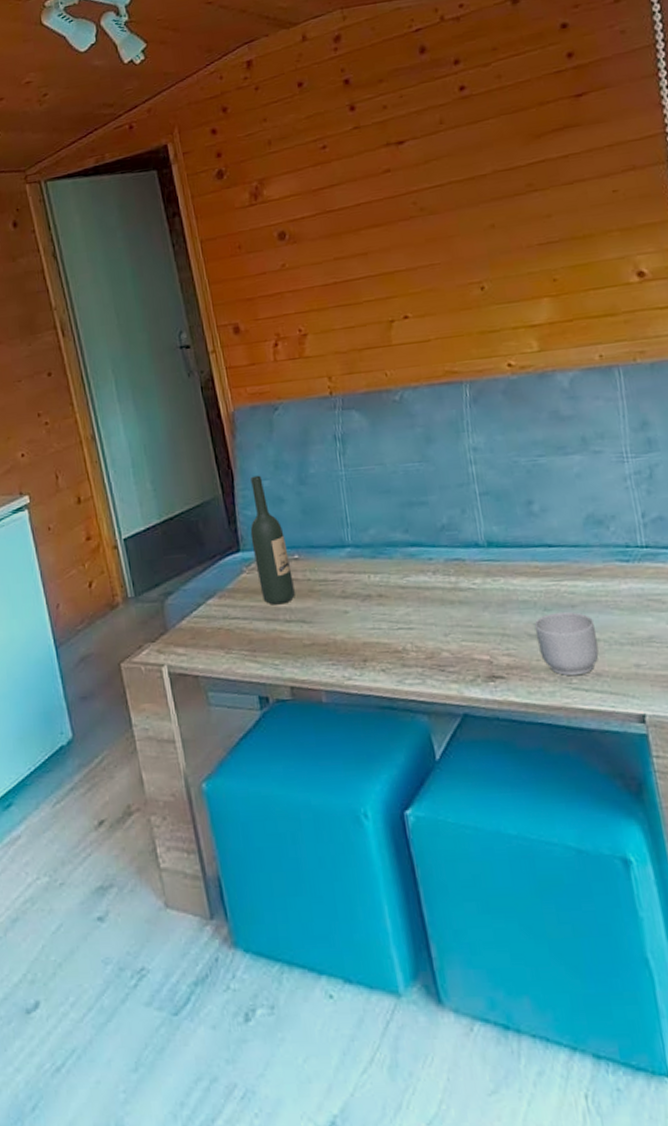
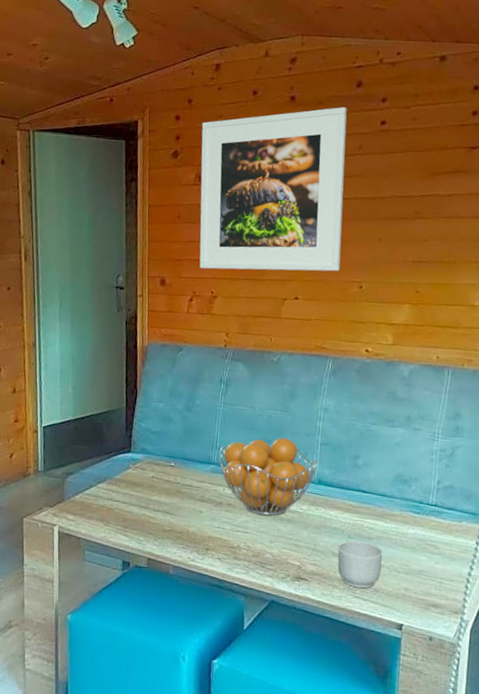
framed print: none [245,79,451,305] -> present [199,107,347,272]
wine bottle: present [250,475,295,605] -> none [140,397,167,498]
fruit basket: none [352,495,482,602] -> present [218,437,319,516]

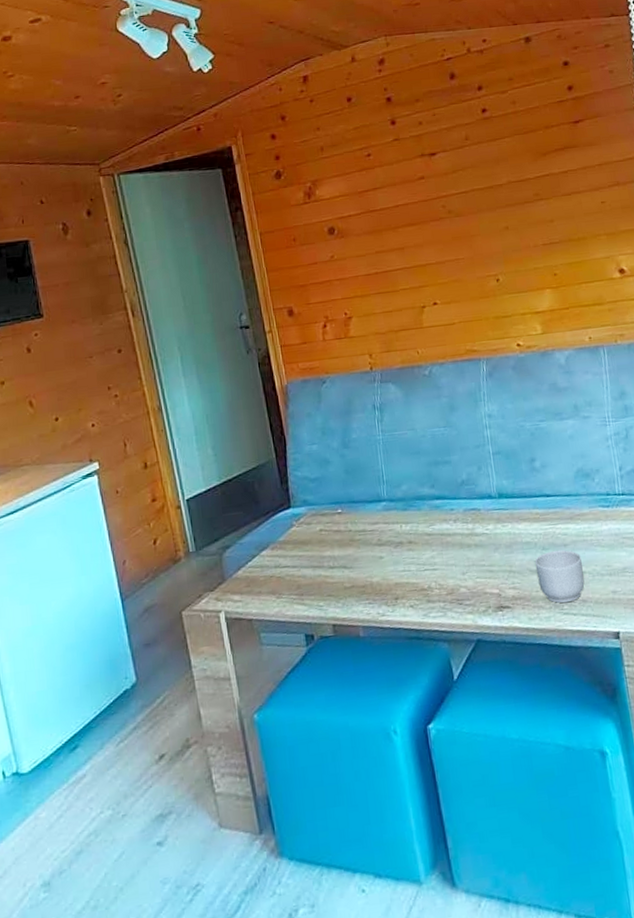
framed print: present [199,107,347,272] -> none [301,101,473,291]
fruit basket: present [218,437,319,516] -> none [387,455,495,547]

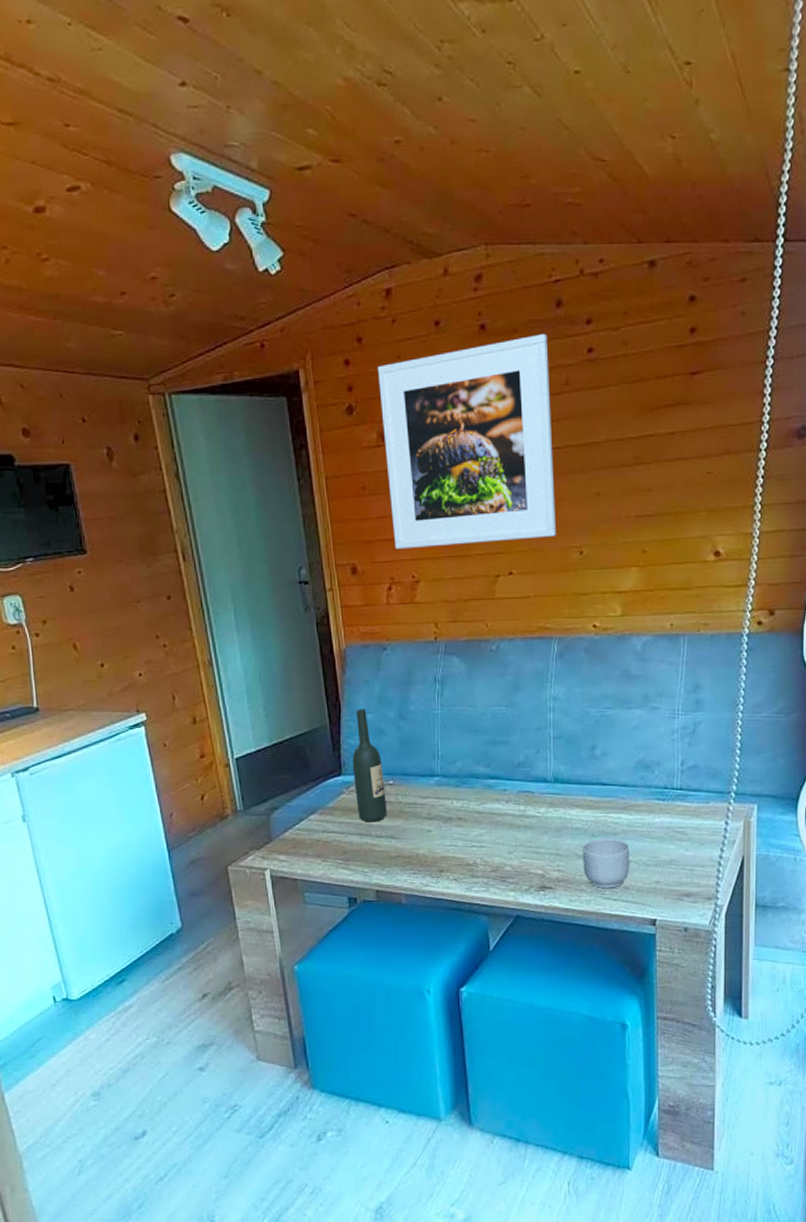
wine bottle: none [300,440,338,554] -> present [352,709,387,823]
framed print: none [301,101,473,291] -> present [378,334,556,550]

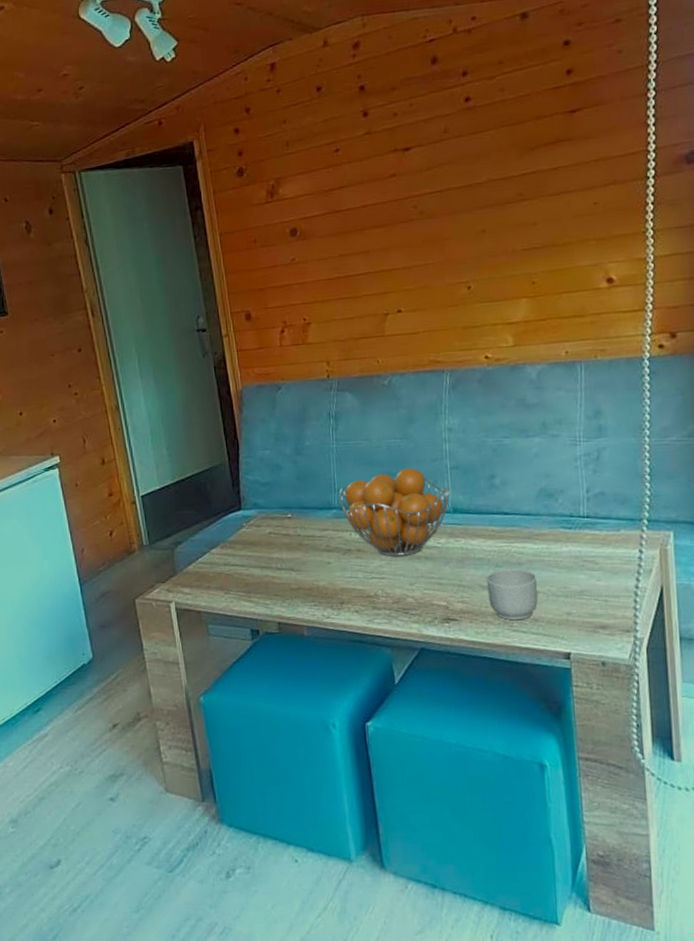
wine bottle: present [352,709,387,823] -> none [251,445,286,555]
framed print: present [378,334,556,550] -> none [265,89,443,295]
fruit basket: none [442,736,553,825] -> present [339,467,451,556]

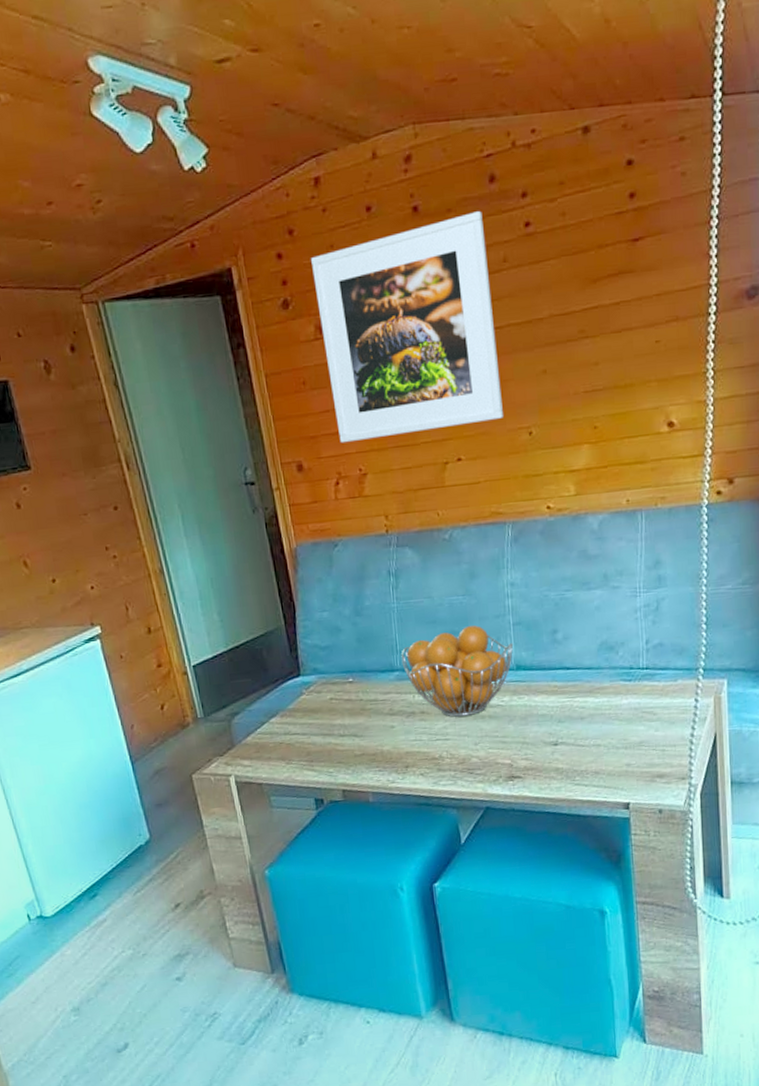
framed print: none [265,89,443,295] -> present [311,211,503,444]
mug: present [486,568,538,621] -> none [549,723,599,775]

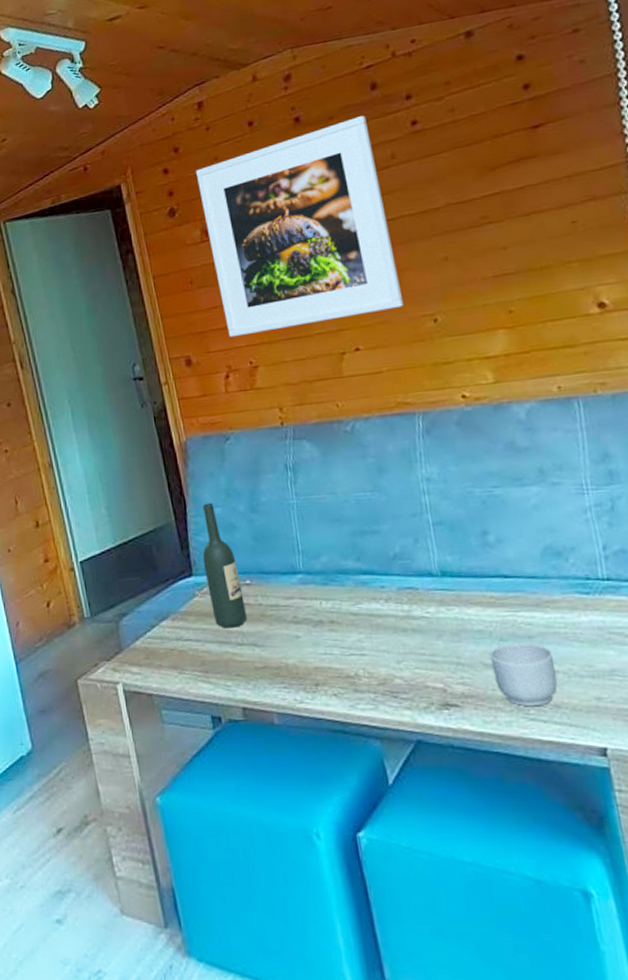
wine bottle: none [309,607,349,722] -> present [202,502,247,628]
fruit basket: present [401,625,514,717] -> none [303,524,436,629]
mug: none [549,723,599,775] -> present [489,642,558,707]

